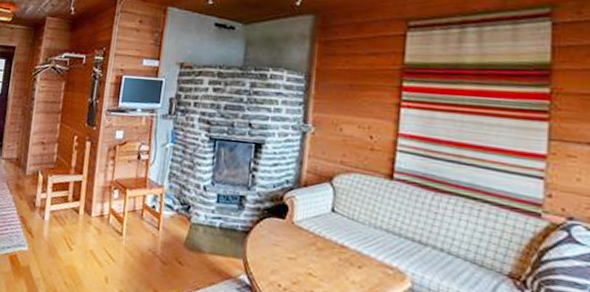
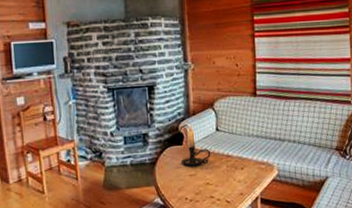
candle holder: none [280,196,320,249] -> present [180,123,211,167]

